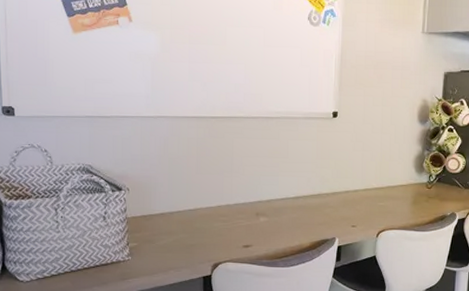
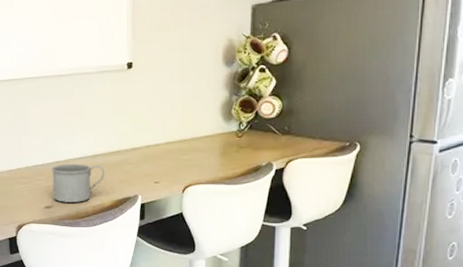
mug: none [252,204,306,243] -> present [52,163,105,203]

